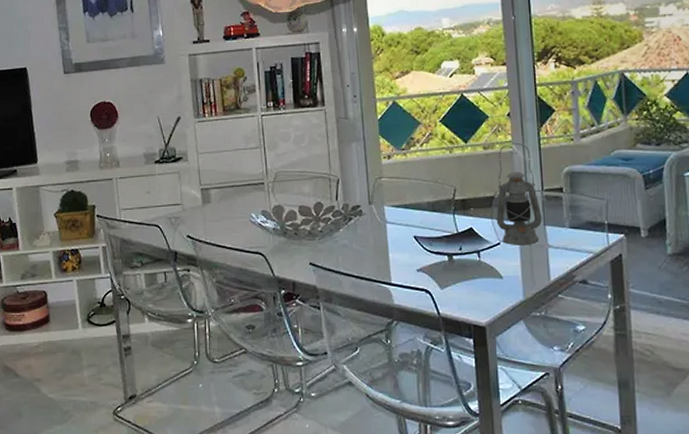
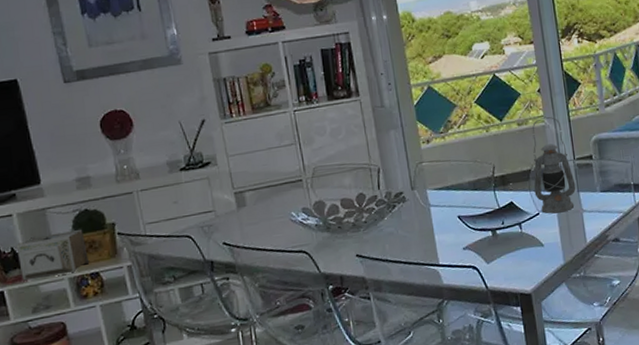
decorative box: none [13,207,70,249] -> present [16,229,89,281]

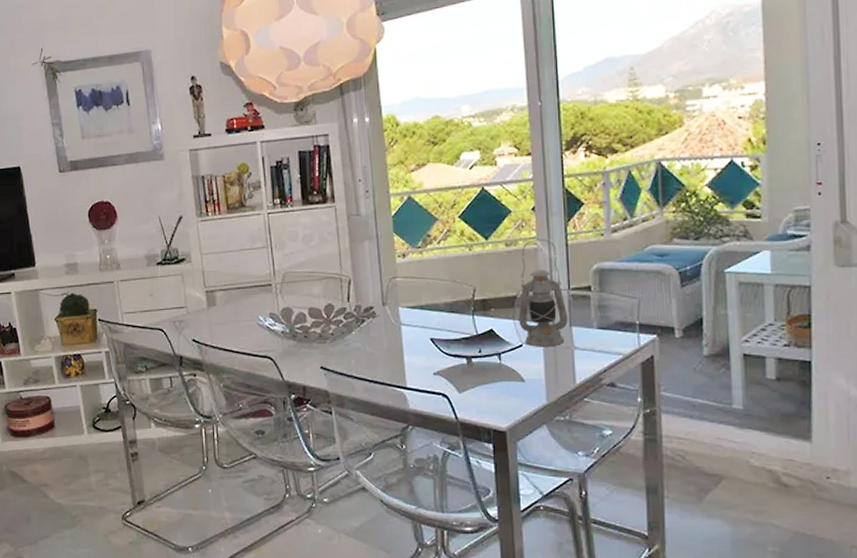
decorative box: present [16,229,89,281] -> none [13,312,72,354]

